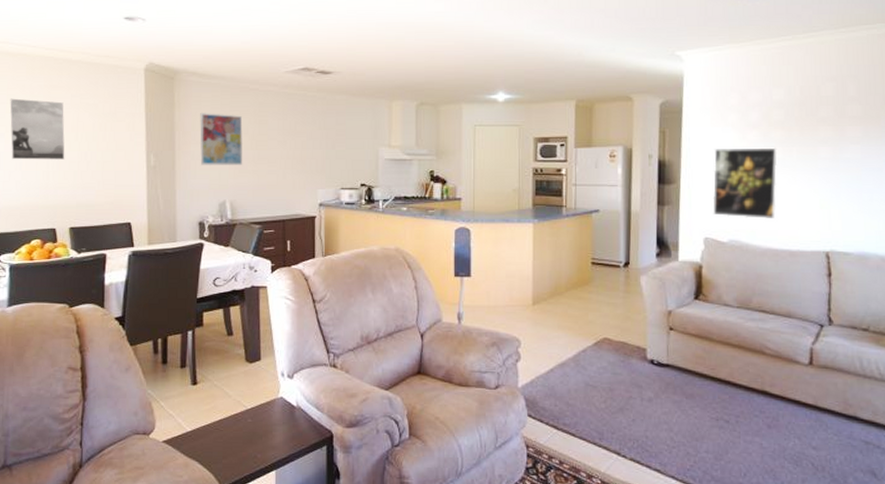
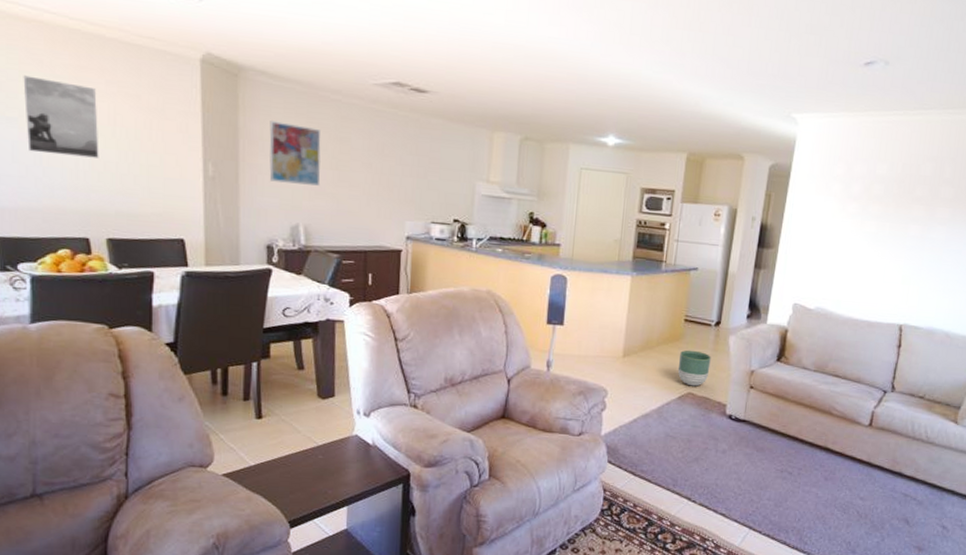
planter: none [590,293,624,331] -> present [677,350,711,387]
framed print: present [712,147,778,218] -> none [805,217,873,290]

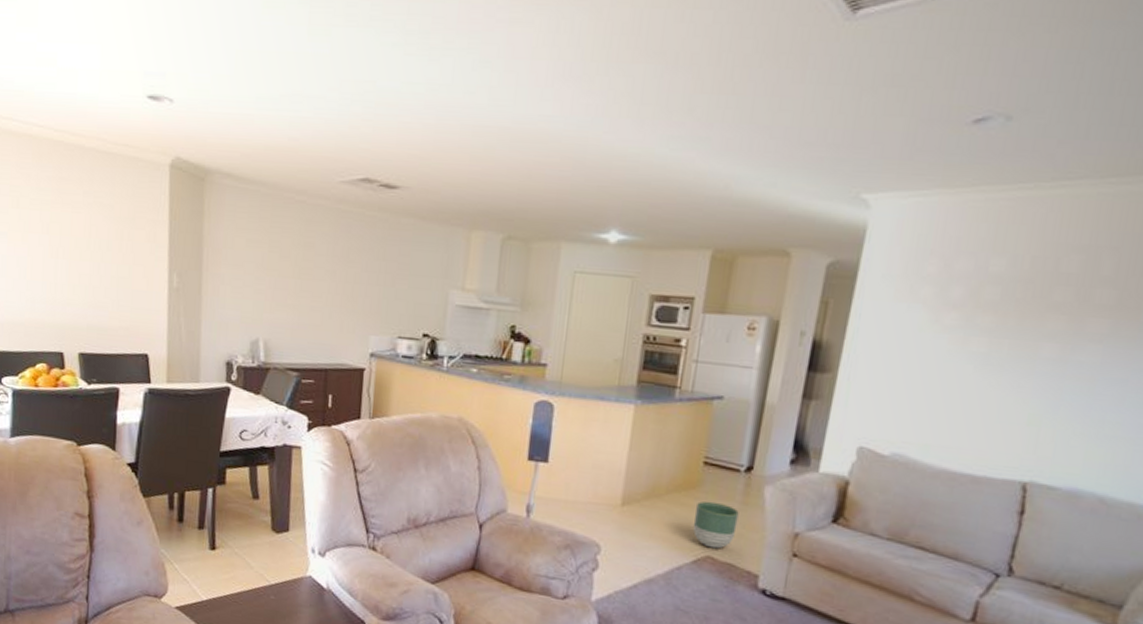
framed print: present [23,75,99,158] -> none [13,190,75,271]
wall art: present [269,121,321,186] -> none [231,227,284,296]

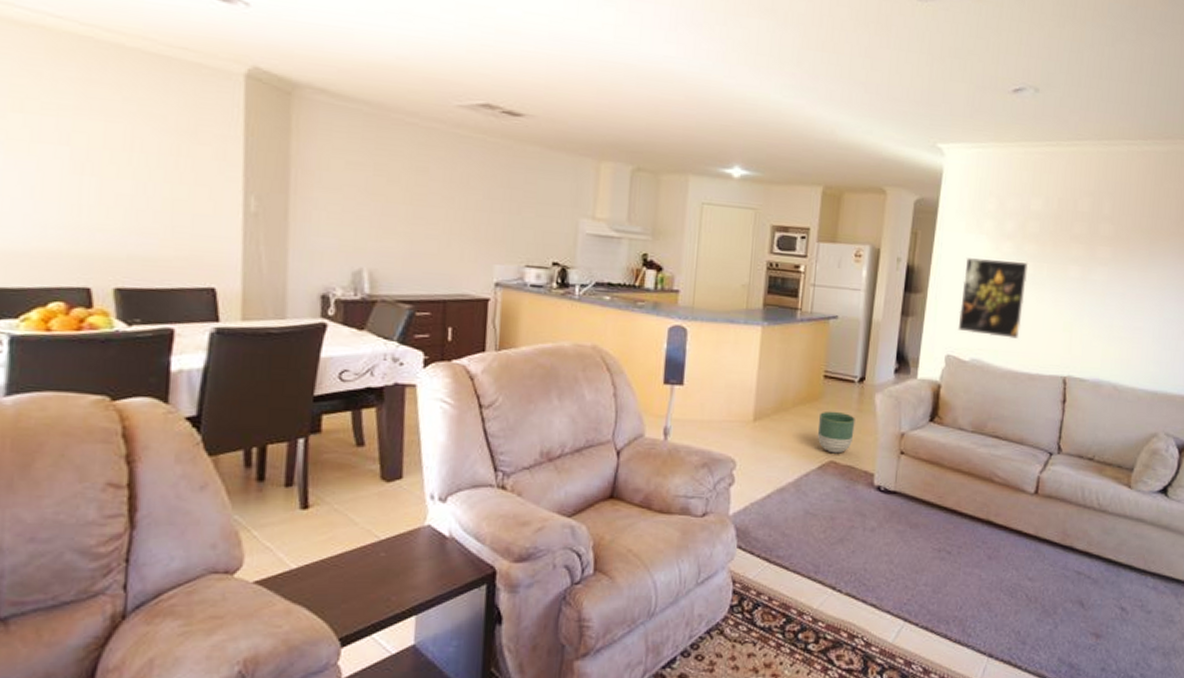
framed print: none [875,332,982,432] -> present [957,258,1029,339]

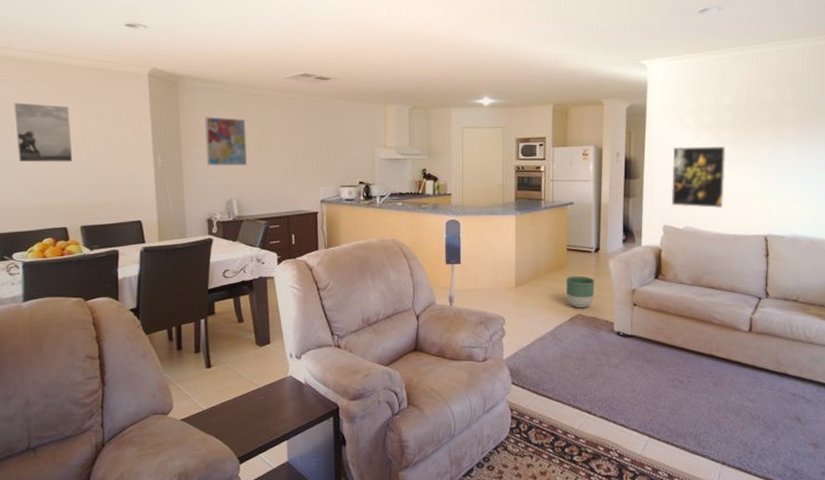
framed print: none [14,90,110,190] -> present [14,103,73,162]
wall art: none [327,147,393,223] -> present [204,116,248,166]

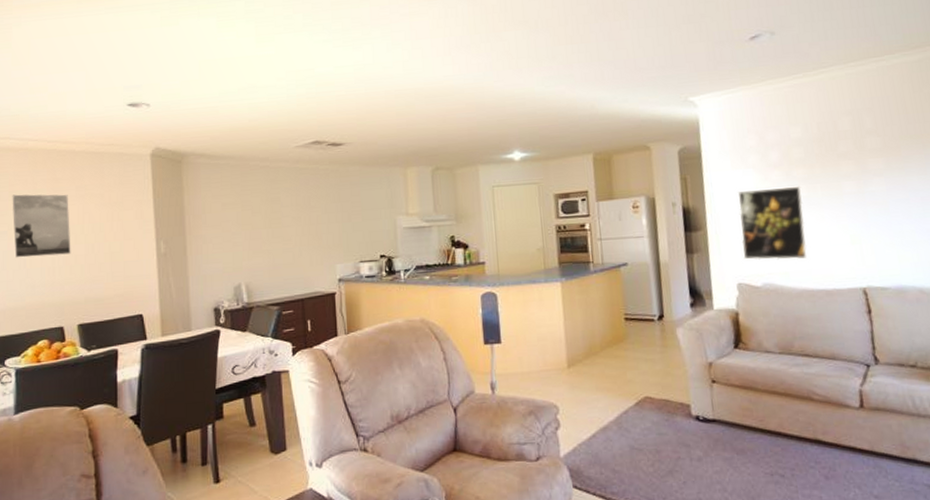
wall art: present [204,116,248,166] -> none [210,194,257,249]
planter: present [565,275,595,308] -> none [627,349,664,389]

